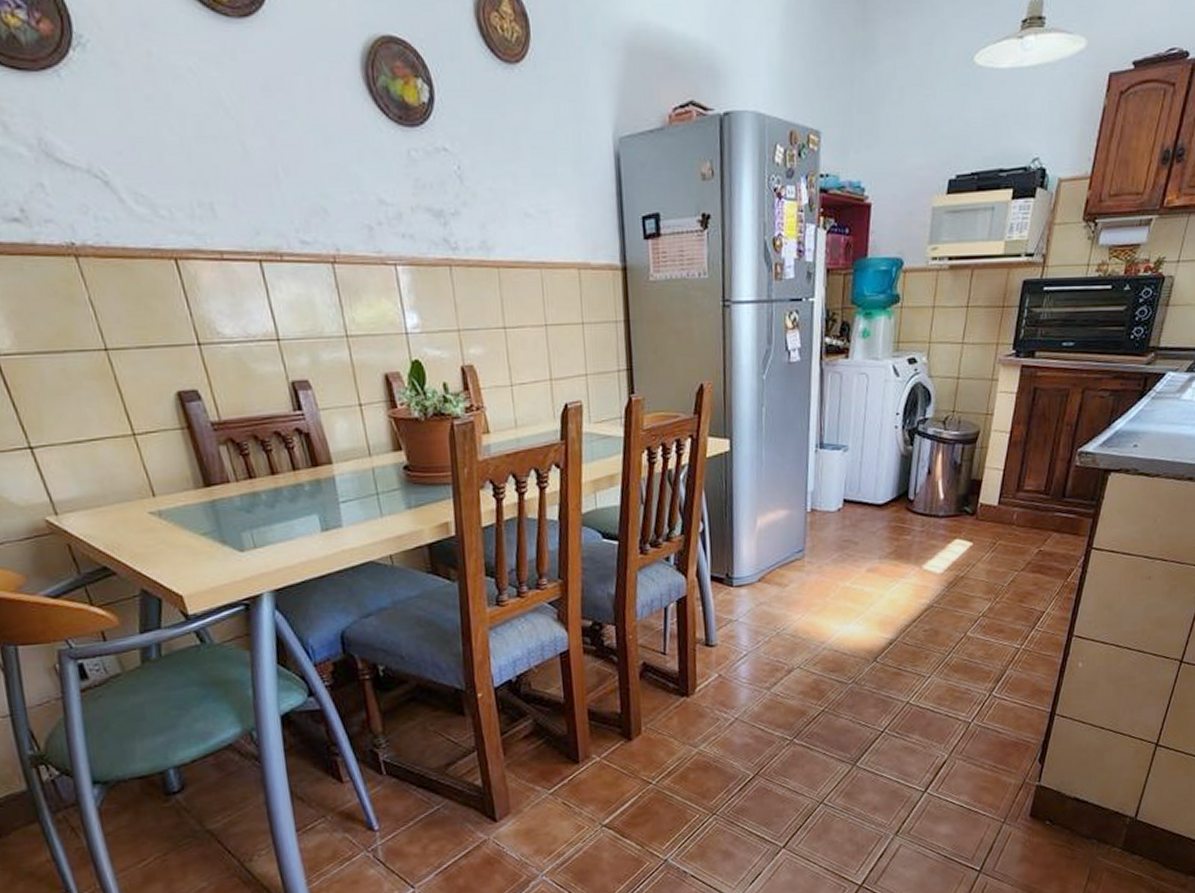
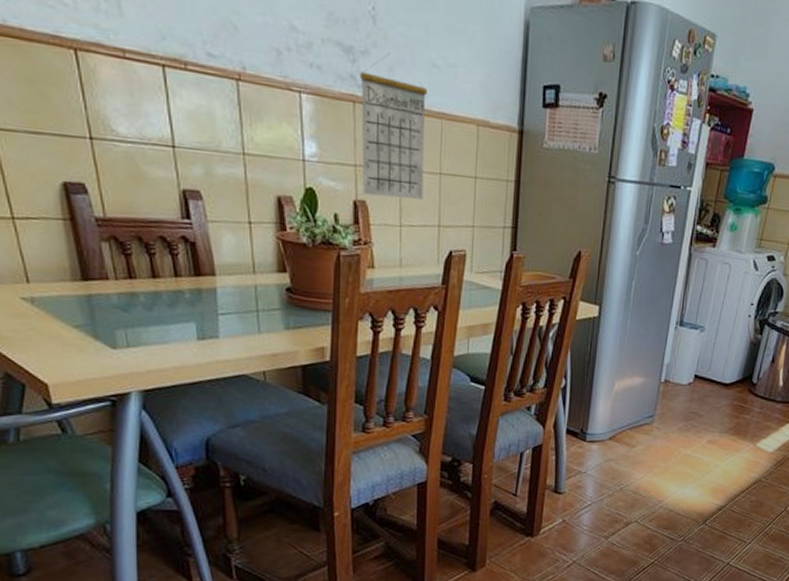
calendar: none [453,209,531,359] -> present [360,52,428,199]

